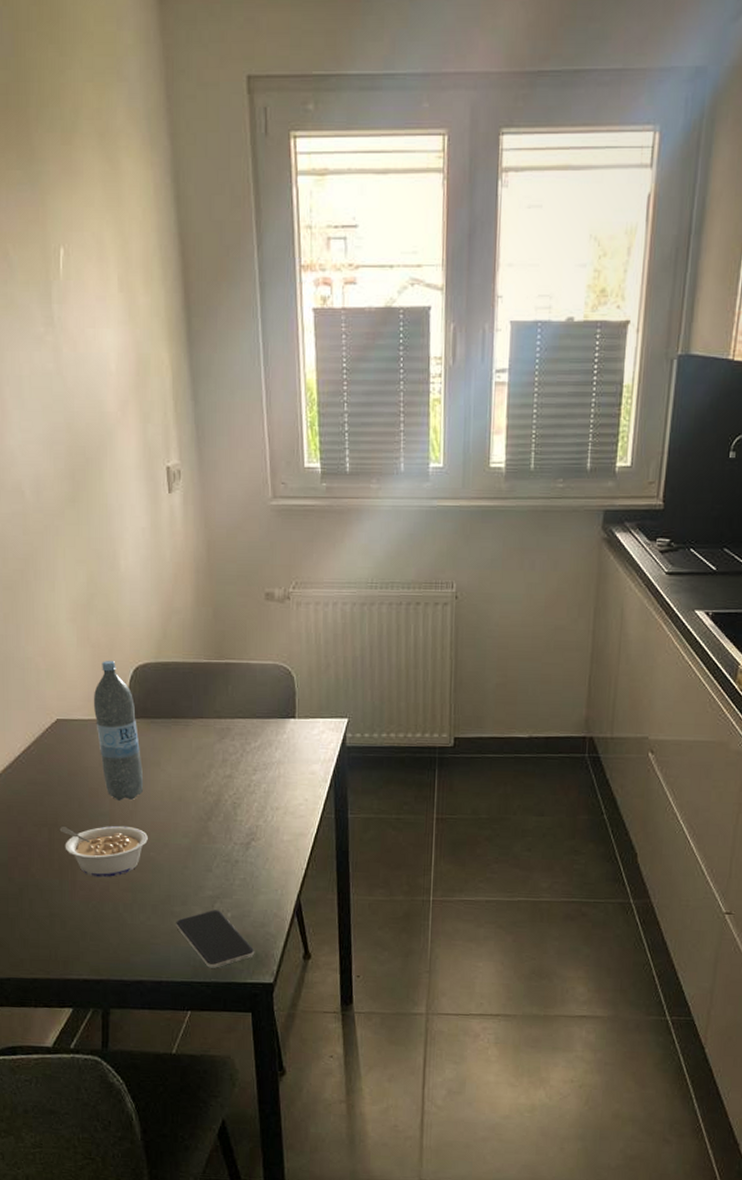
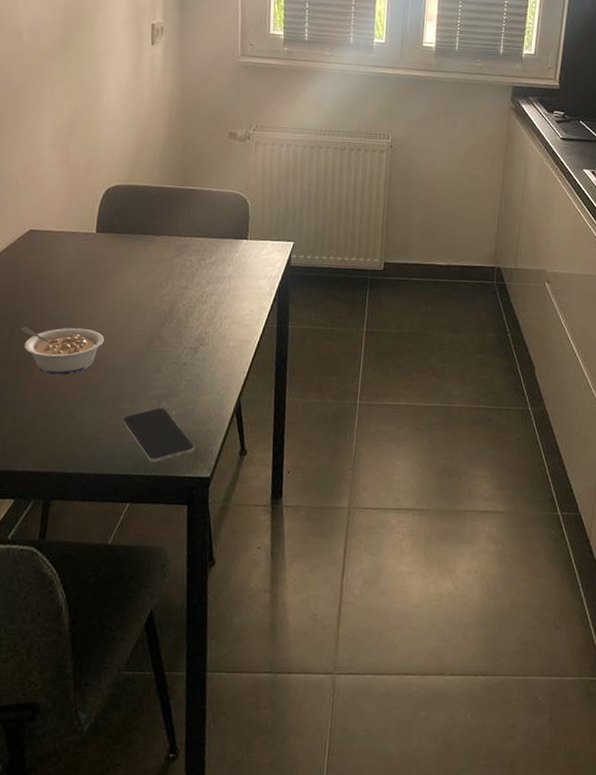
water bottle: present [93,661,144,801] -> none [65,181,106,305]

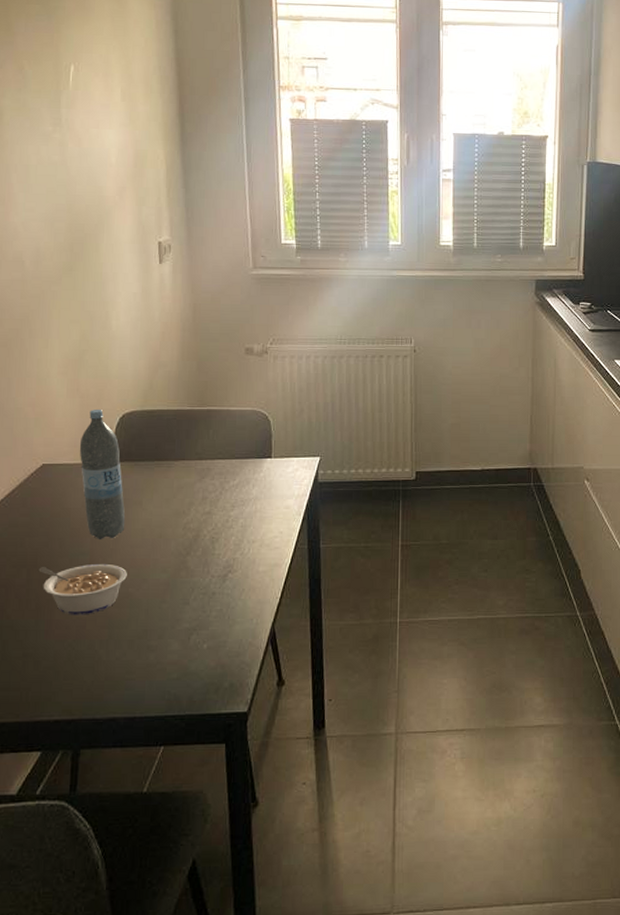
water bottle: none [65,181,106,305] -> present [79,410,126,539]
smartphone: present [123,407,195,463] -> none [152,642,230,701]

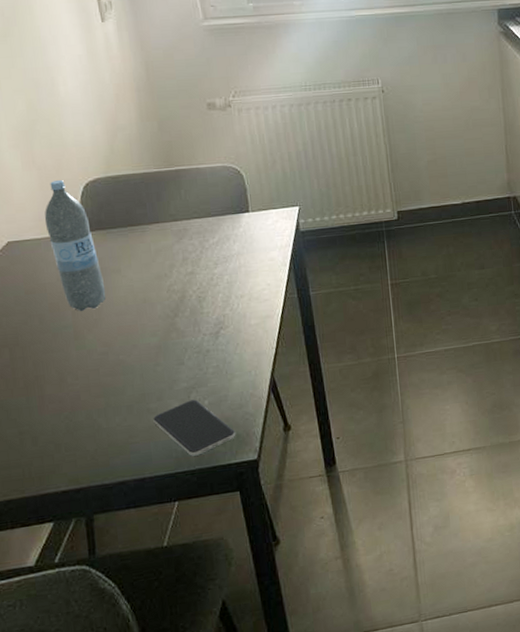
legume: present [38,563,127,615] -> none [21,334,116,389]
smartphone: none [152,642,230,701] -> present [153,399,236,456]

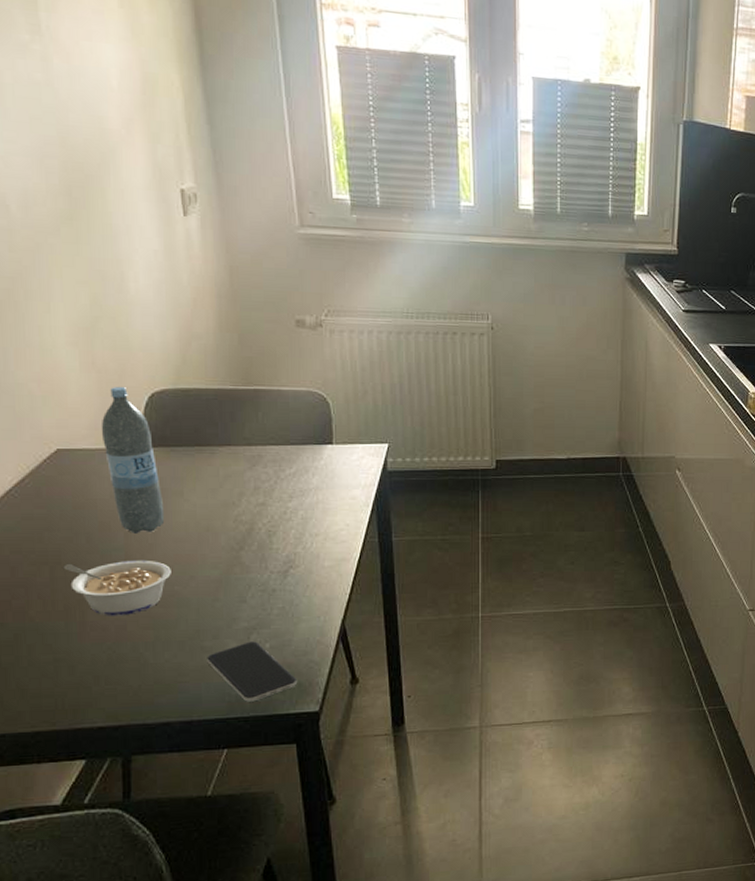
legume: none [21,334,116,389] -> present [63,560,171,616]

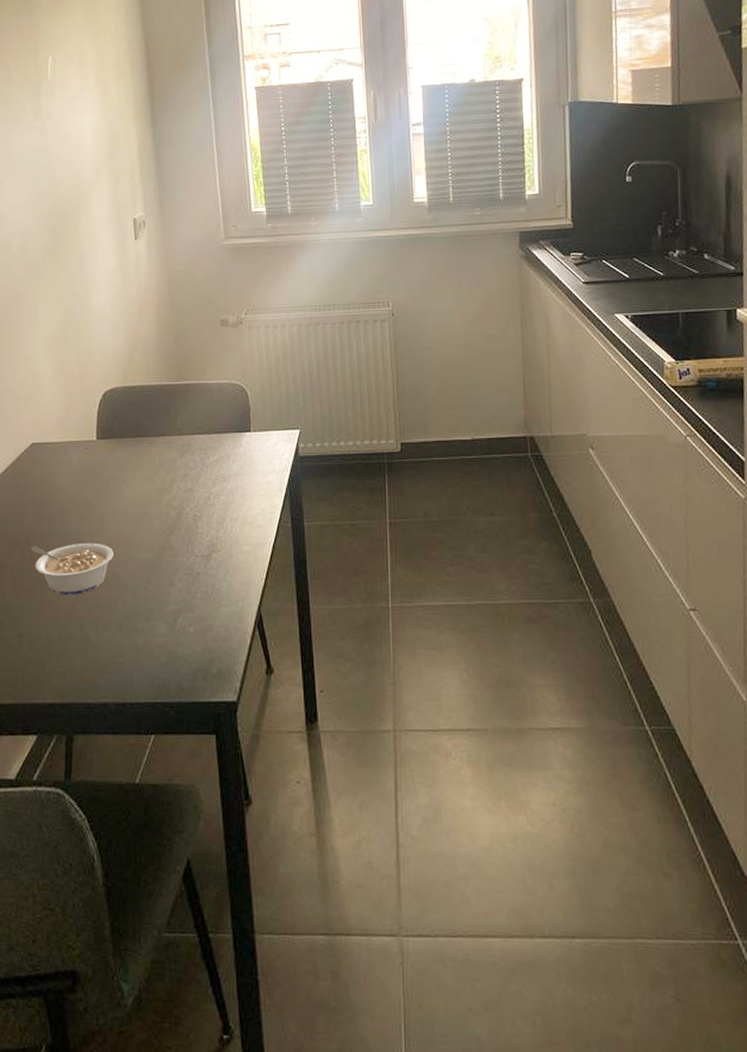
water bottle: present [101,387,165,533] -> none [65,387,111,518]
smartphone: present [207,641,298,702] -> none [140,625,218,687]

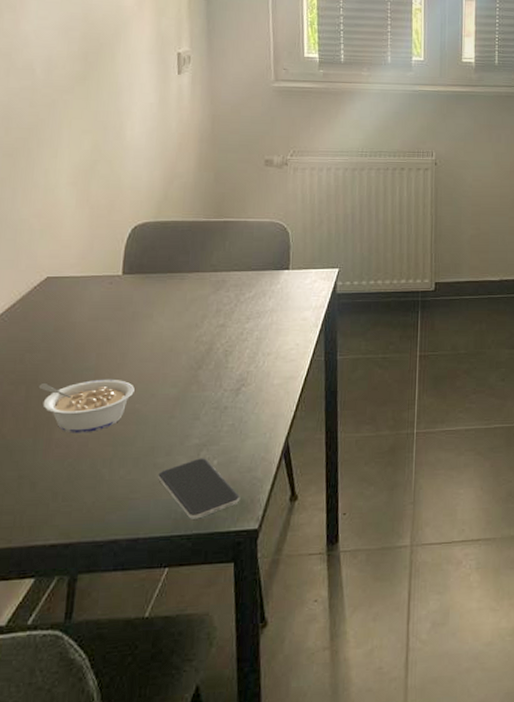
smartphone: none [140,625,218,687] -> present [158,458,241,519]

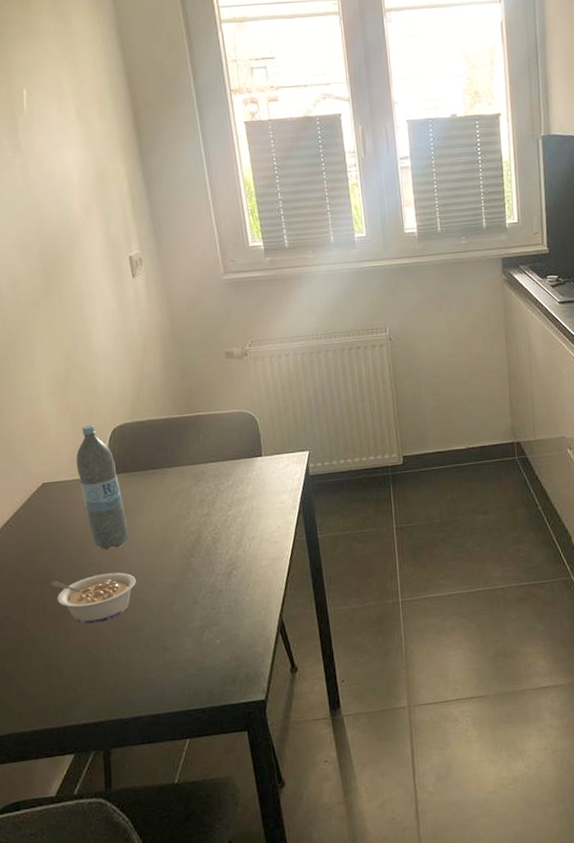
water bottle: none [87,221,135,354] -> present [75,425,129,550]
smartphone: present [158,458,241,519] -> none [168,638,246,694]

